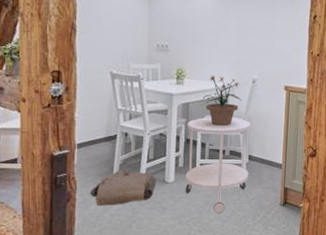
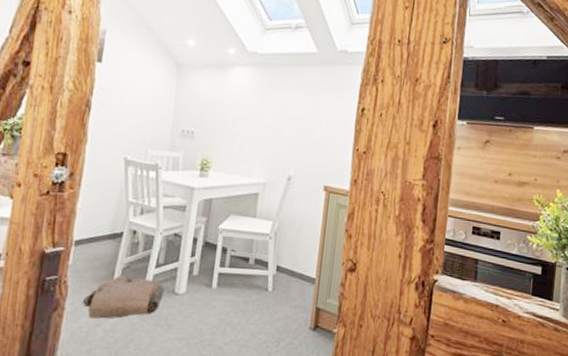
side table: present [185,117,251,213] -> none [197,217,283,336]
potted plant: present [203,75,242,126] -> none [229,168,274,229]

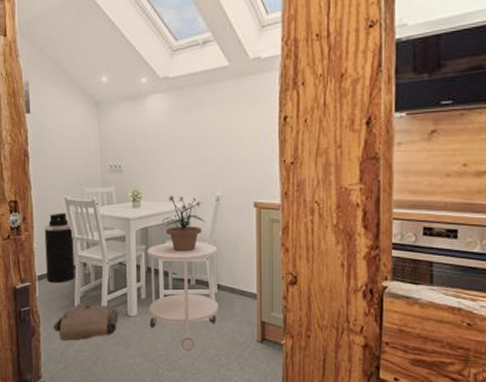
trash can: none [86,172,128,251] -> present [44,212,75,283]
side table: none [197,217,283,336] -> present [147,242,219,350]
potted plant: none [229,168,274,229] -> present [162,195,206,252]

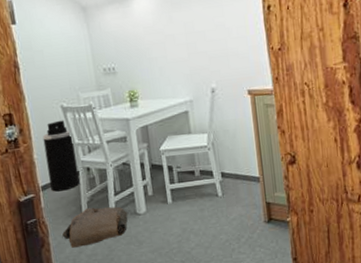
side table: present [147,242,219,350] -> none [149,133,225,240]
potted plant: present [162,195,206,252] -> none [161,91,204,146]

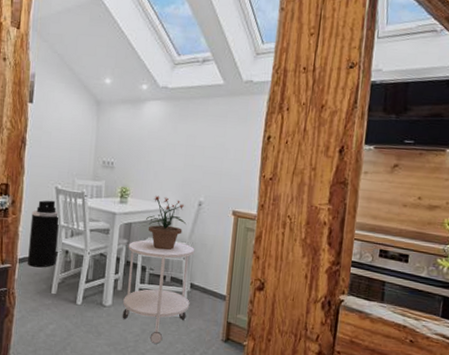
bag: present [62,206,128,248] -> none [27,289,94,326]
side table: none [149,133,225,240] -> present [122,239,195,344]
potted plant: none [161,91,204,146] -> present [146,195,187,251]

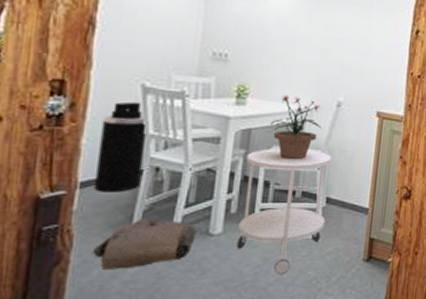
bag: none [27,289,94,326] -> present [91,219,197,270]

